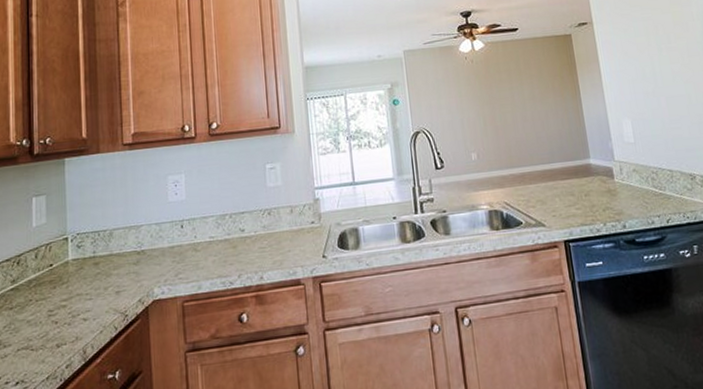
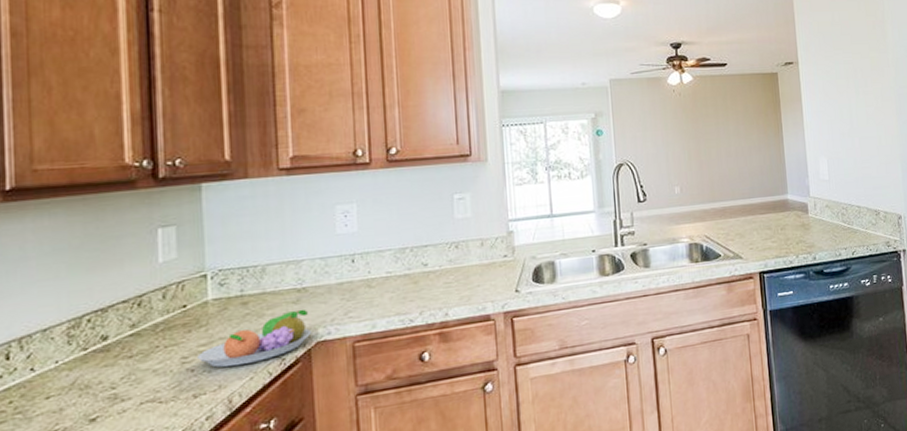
fruit bowl: none [60,270,149,321] -> present [197,309,312,368]

